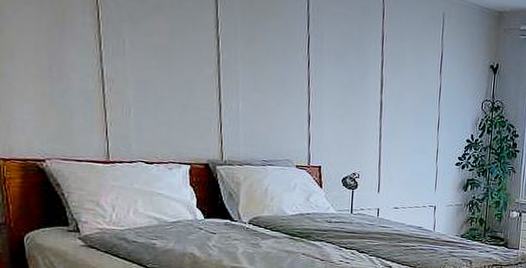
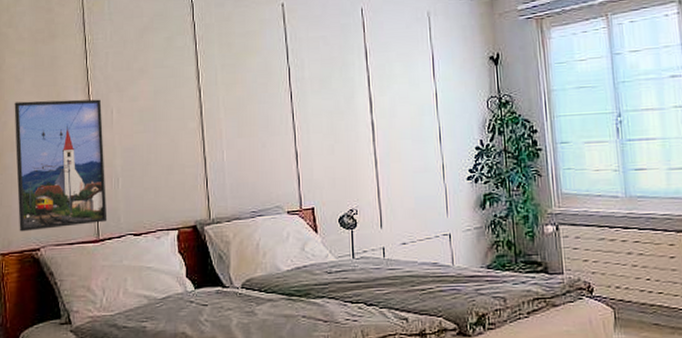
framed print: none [12,9,118,146] -> present [14,99,108,232]

